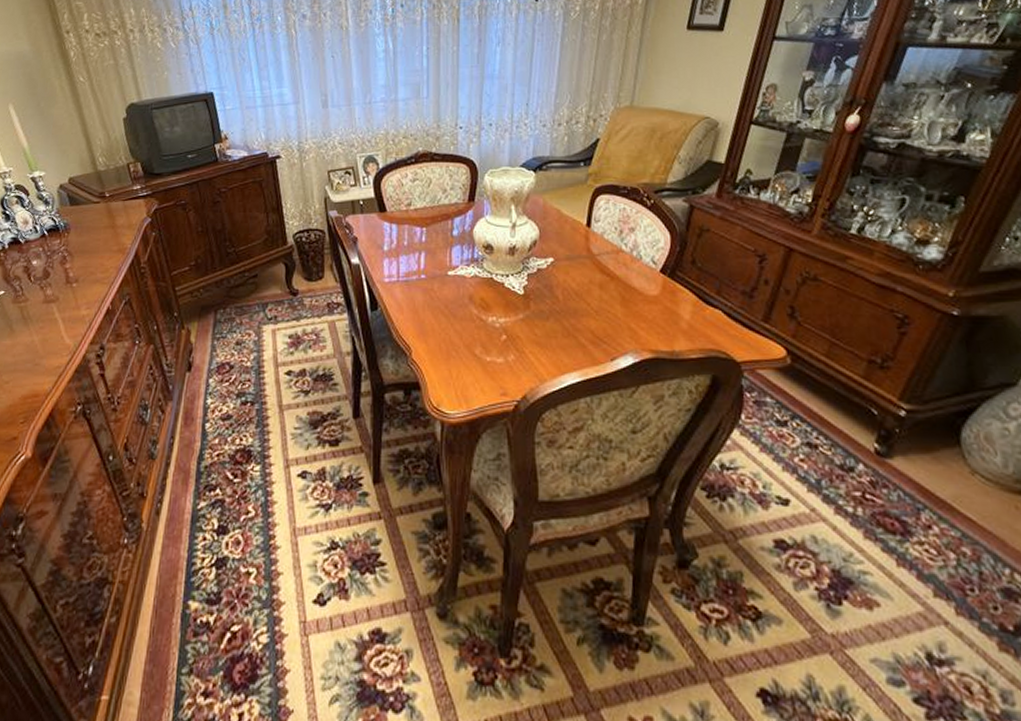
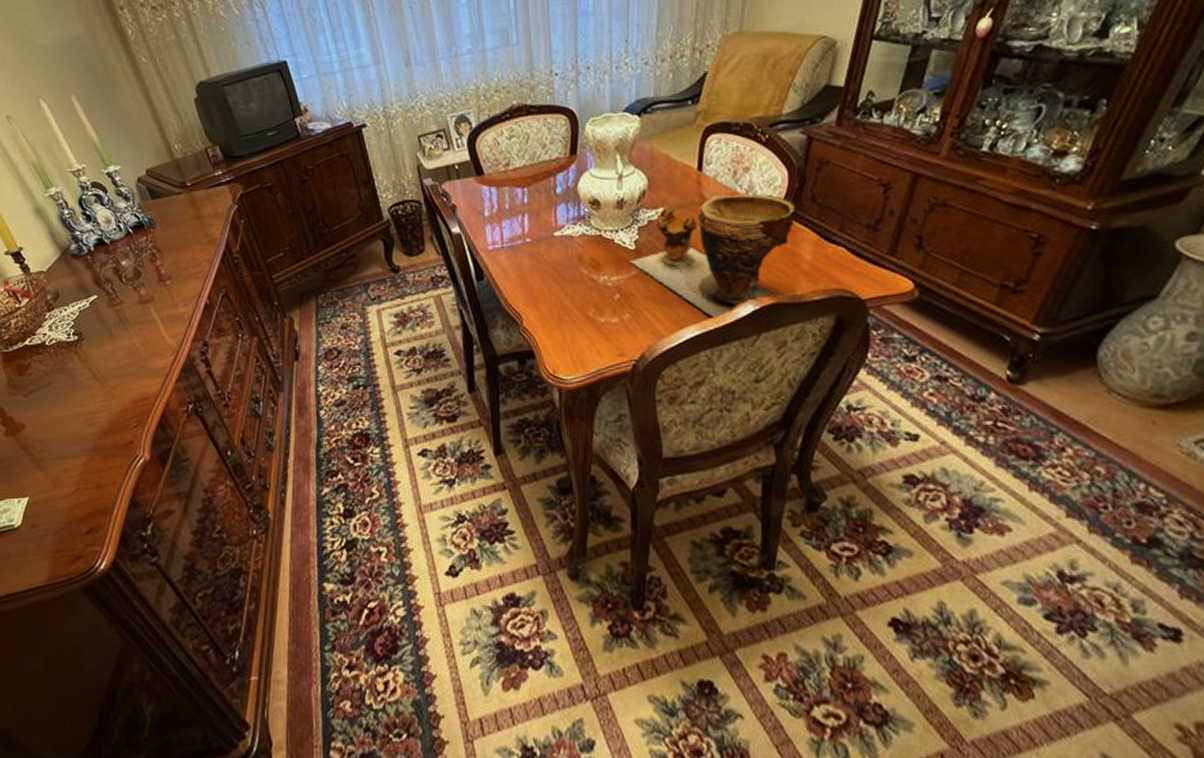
clay pot: none [518,252,677,368] -> present [629,194,796,320]

